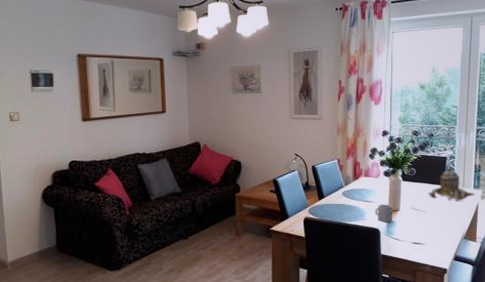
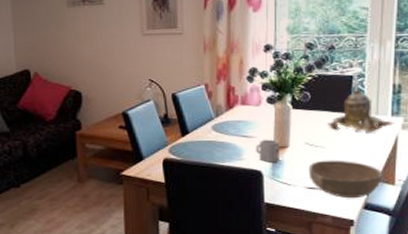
bowl: none [414,221,468,252] -> present [308,160,383,199]

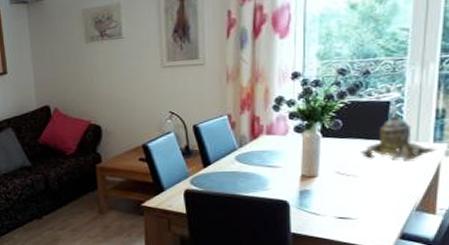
cup: present [256,139,279,163] -> none [282,168,307,192]
bowl: present [308,160,383,199] -> none [339,189,422,229]

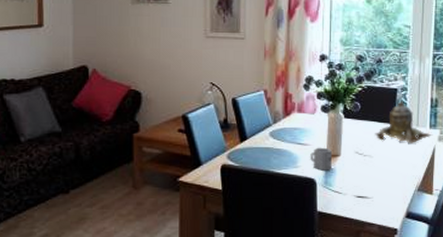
cup: none [282,168,307,192] -> present [310,147,332,171]

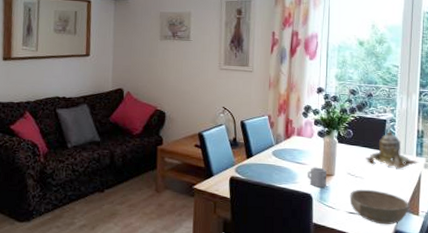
bowl: none [358,169,422,208] -> present [349,189,409,225]

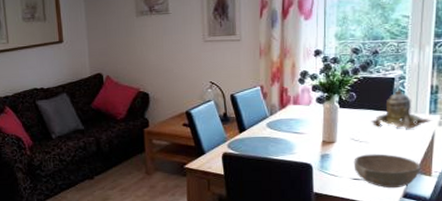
cup: present [307,167,326,188] -> none [306,135,327,156]

